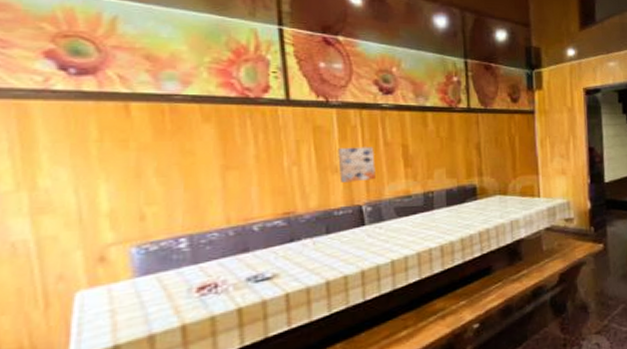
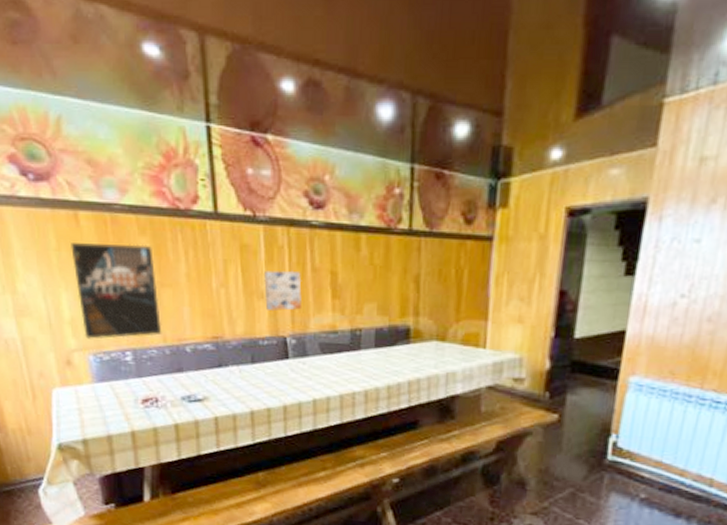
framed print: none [117,131,226,230] -> present [71,243,162,339]

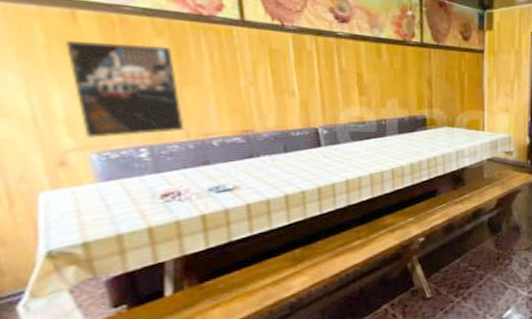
wall art: present [264,270,302,312] -> none [294,72,331,107]

